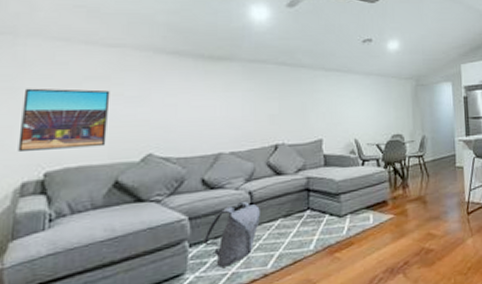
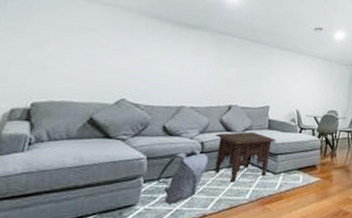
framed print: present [18,88,110,153] -> none [12,30,99,87]
side table: none [265,171,337,233] -> present [214,132,277,182]

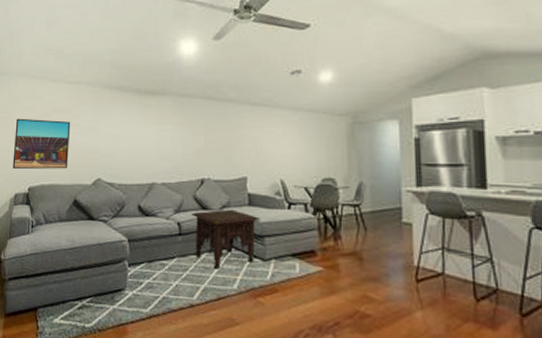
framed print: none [12,30,99,87] -> present [12,118,71,170]
backpack: present [155,150,209,204] -> none [139,232,187,290]

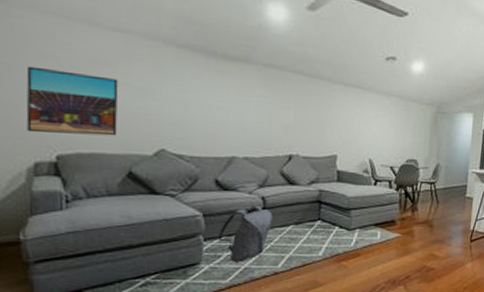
backpack: none [139,232,187,290] -> present [217,206,272,262]
side table: present [192,209,261,269] -> none [278,185,349,239]

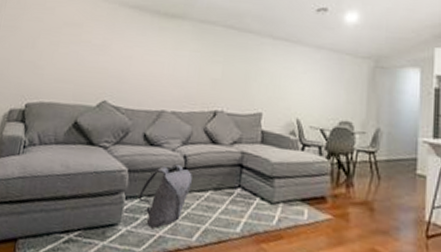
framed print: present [26,66,119,136] -> none [11,28,82,88]

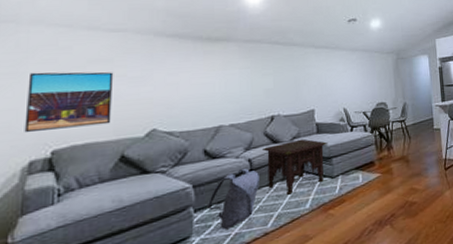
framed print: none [11,28,82,88] -> present [24,72,114,133]
side table: none [199,145,273,210] -> present [263,139,329,195]

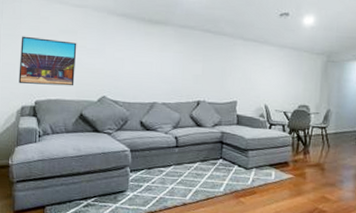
backpack: present [207,168,259,229] -> none [140,144,183,192]
side table: present [263,139,329,195] -> none [188,127,247,175]

